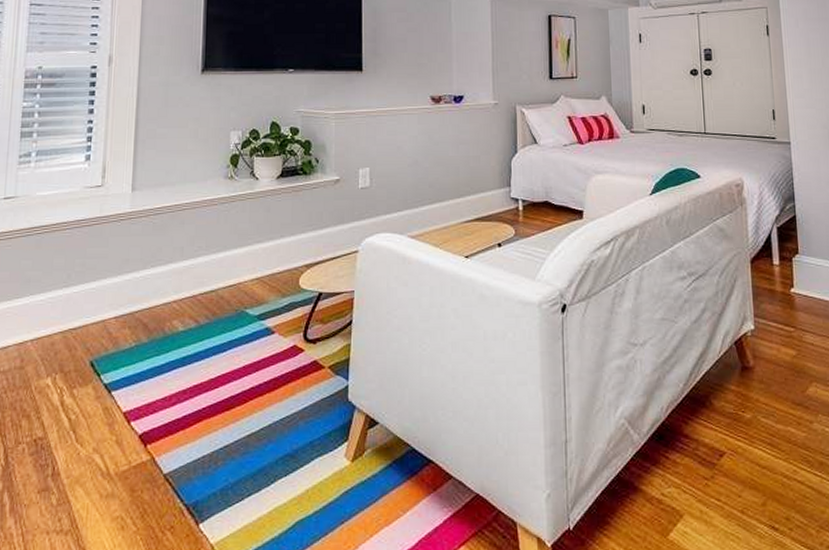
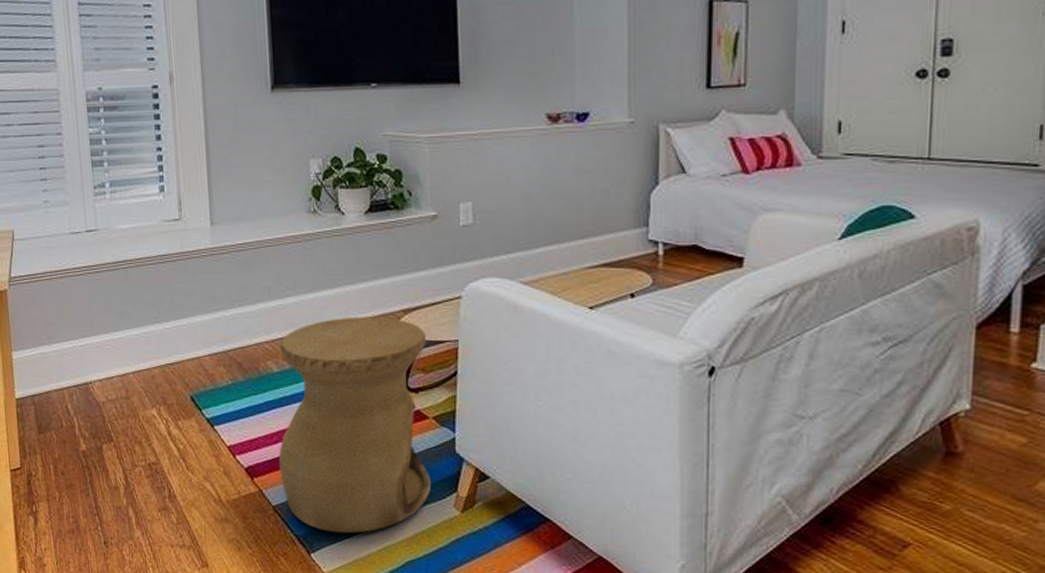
side table: none [175,272,325,498] -> present [279,316,432,534]

